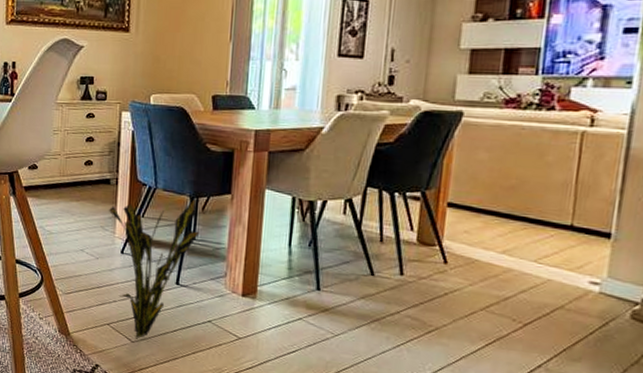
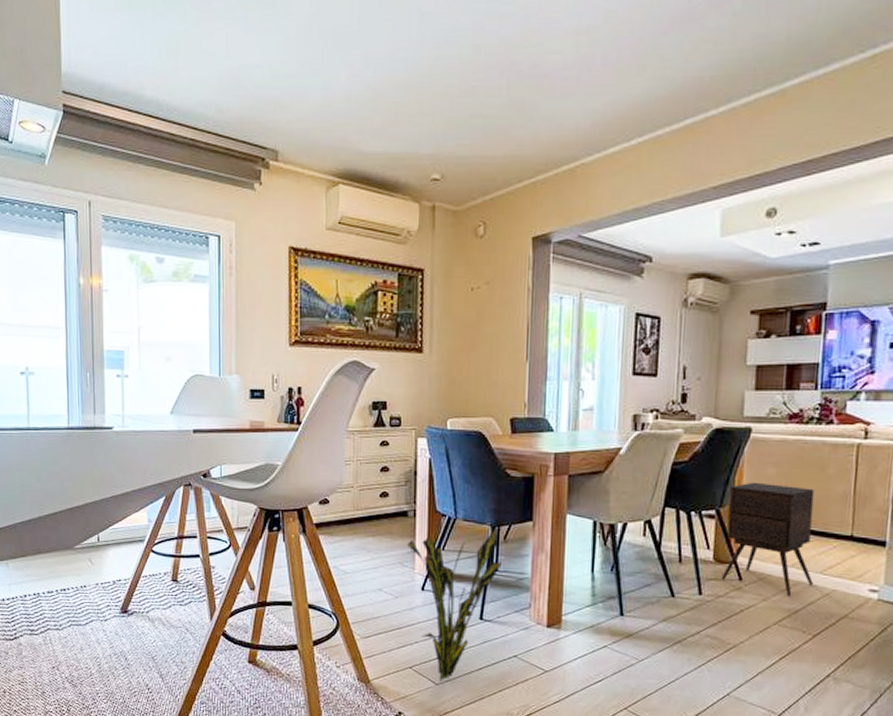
side table: none [424,166,531,283] -> present [721,482,815,597]

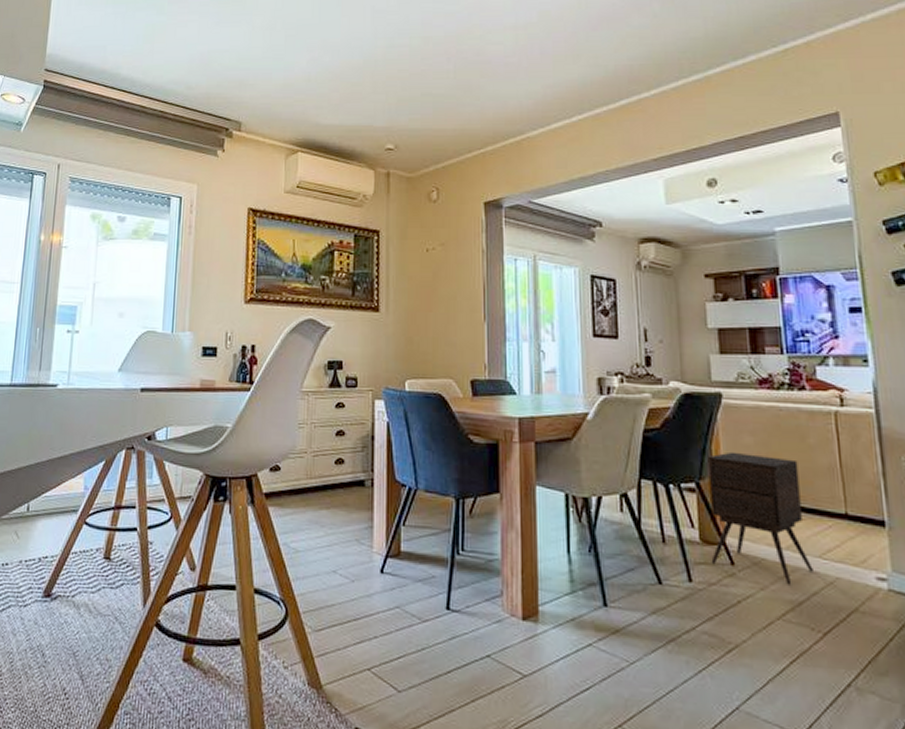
decorative plant: present [408,527,503,681] -> none [365,499,470,688]

